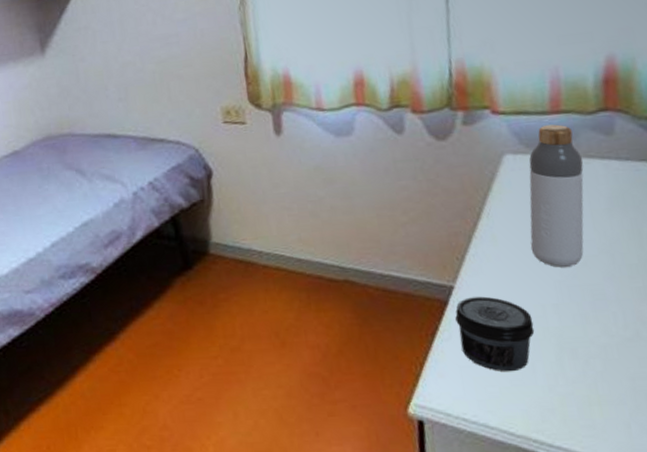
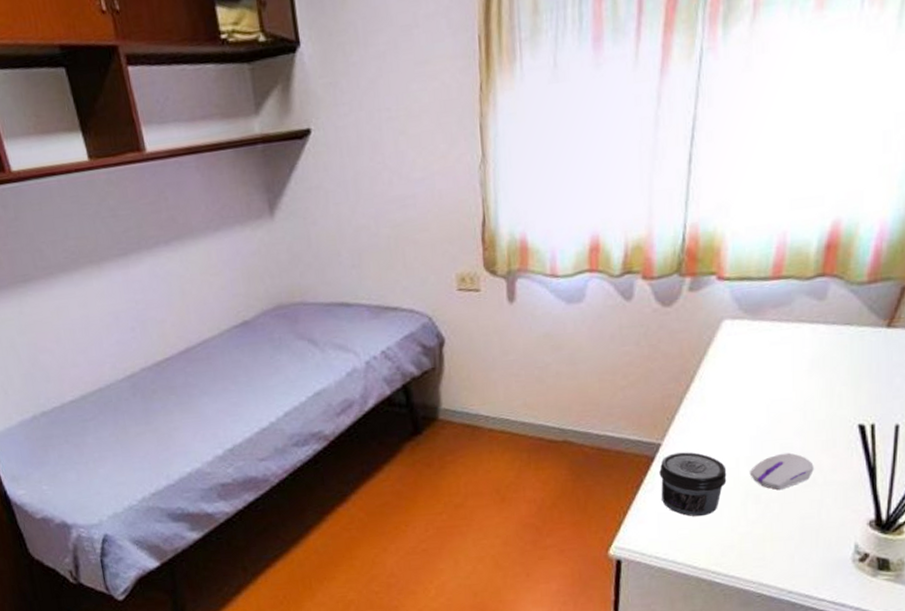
bottle: present [529,124,584,267] -> none [734,289,794,425]
computer mouse: none [559,300,635,344] -> present [749,453,814,491]

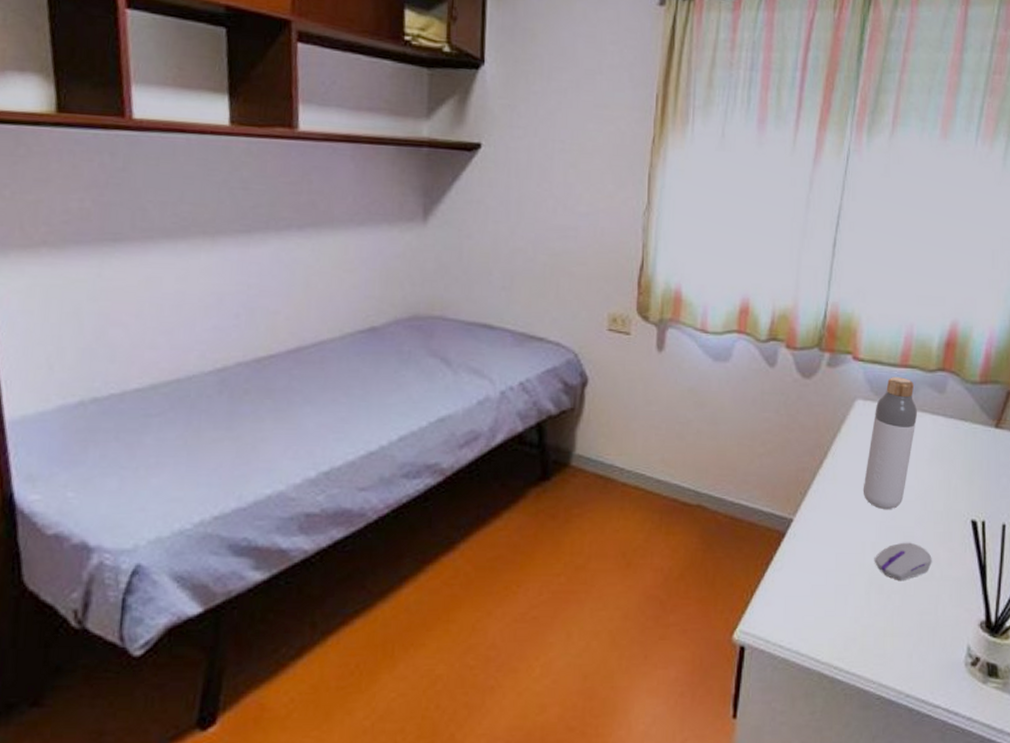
jar: present [659,452,727,517] -> none [789,531,853,603]
bottle: none [734,289,794,425] -> present [863,377,918,509]

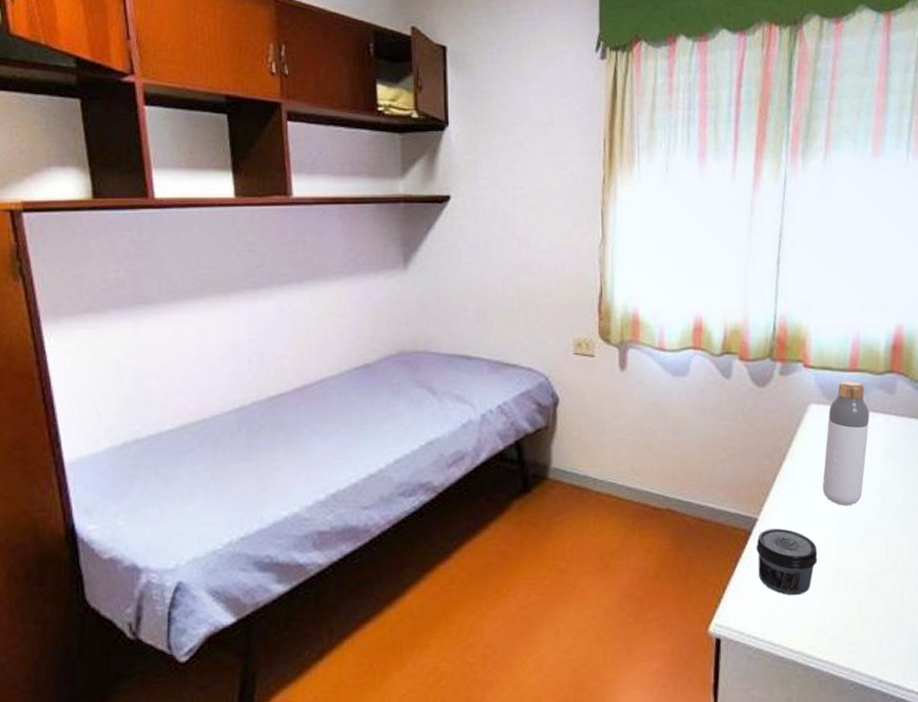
jar: none [789,531,853,603] -> present [756,528,818,596]
computer mouse: present [874,542,932,581] -> none [838,535,895,573]

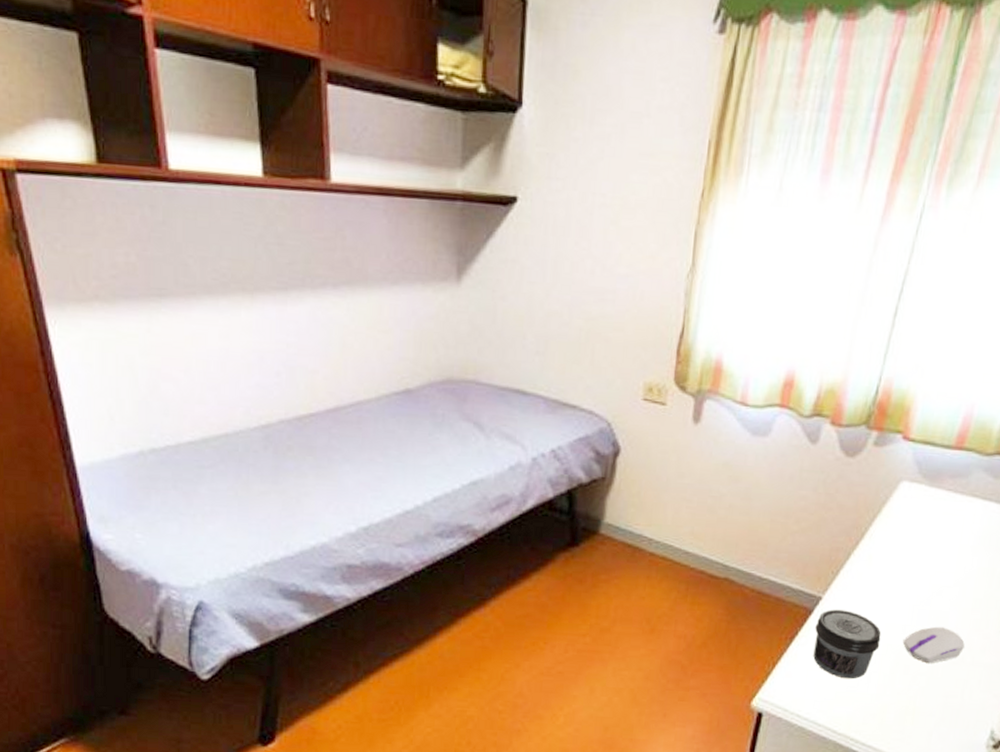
bottle: present [822,381,870,505] -> none [898,459,969,594]
computer mouse: none [838,535,895,573] -> present [902,626,965,664]

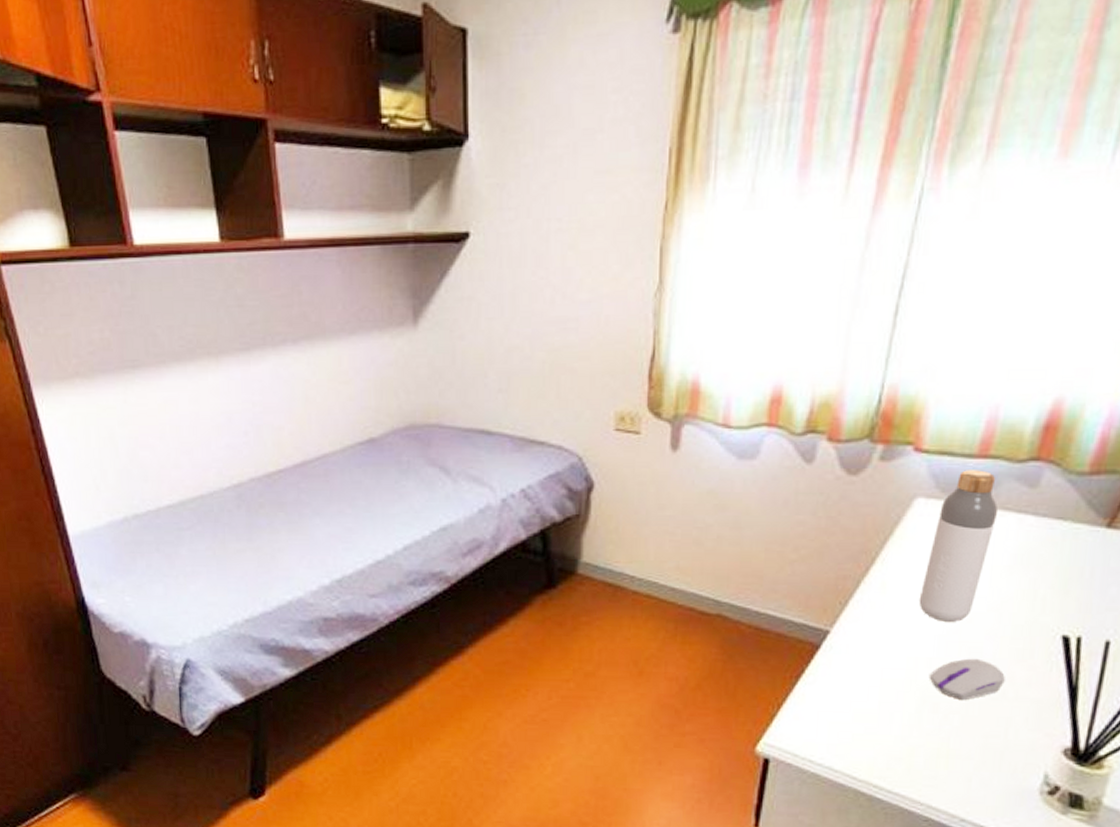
jar: present [813,609,881,679] -> none [824,643,903,720]
bottle: none [898,459,969,594] -> present [918,470,999,622]

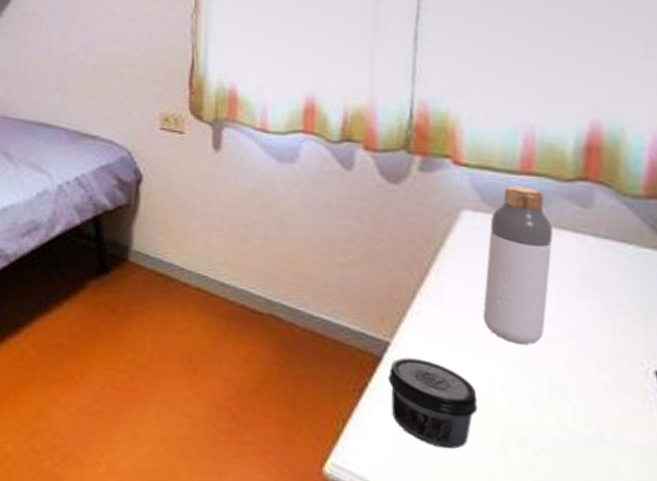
jar: none [824,643,903,720] -> present [388,357,478,449]
computer mouse: present [929,658,1005,701] -> none [508,387,598,438]

